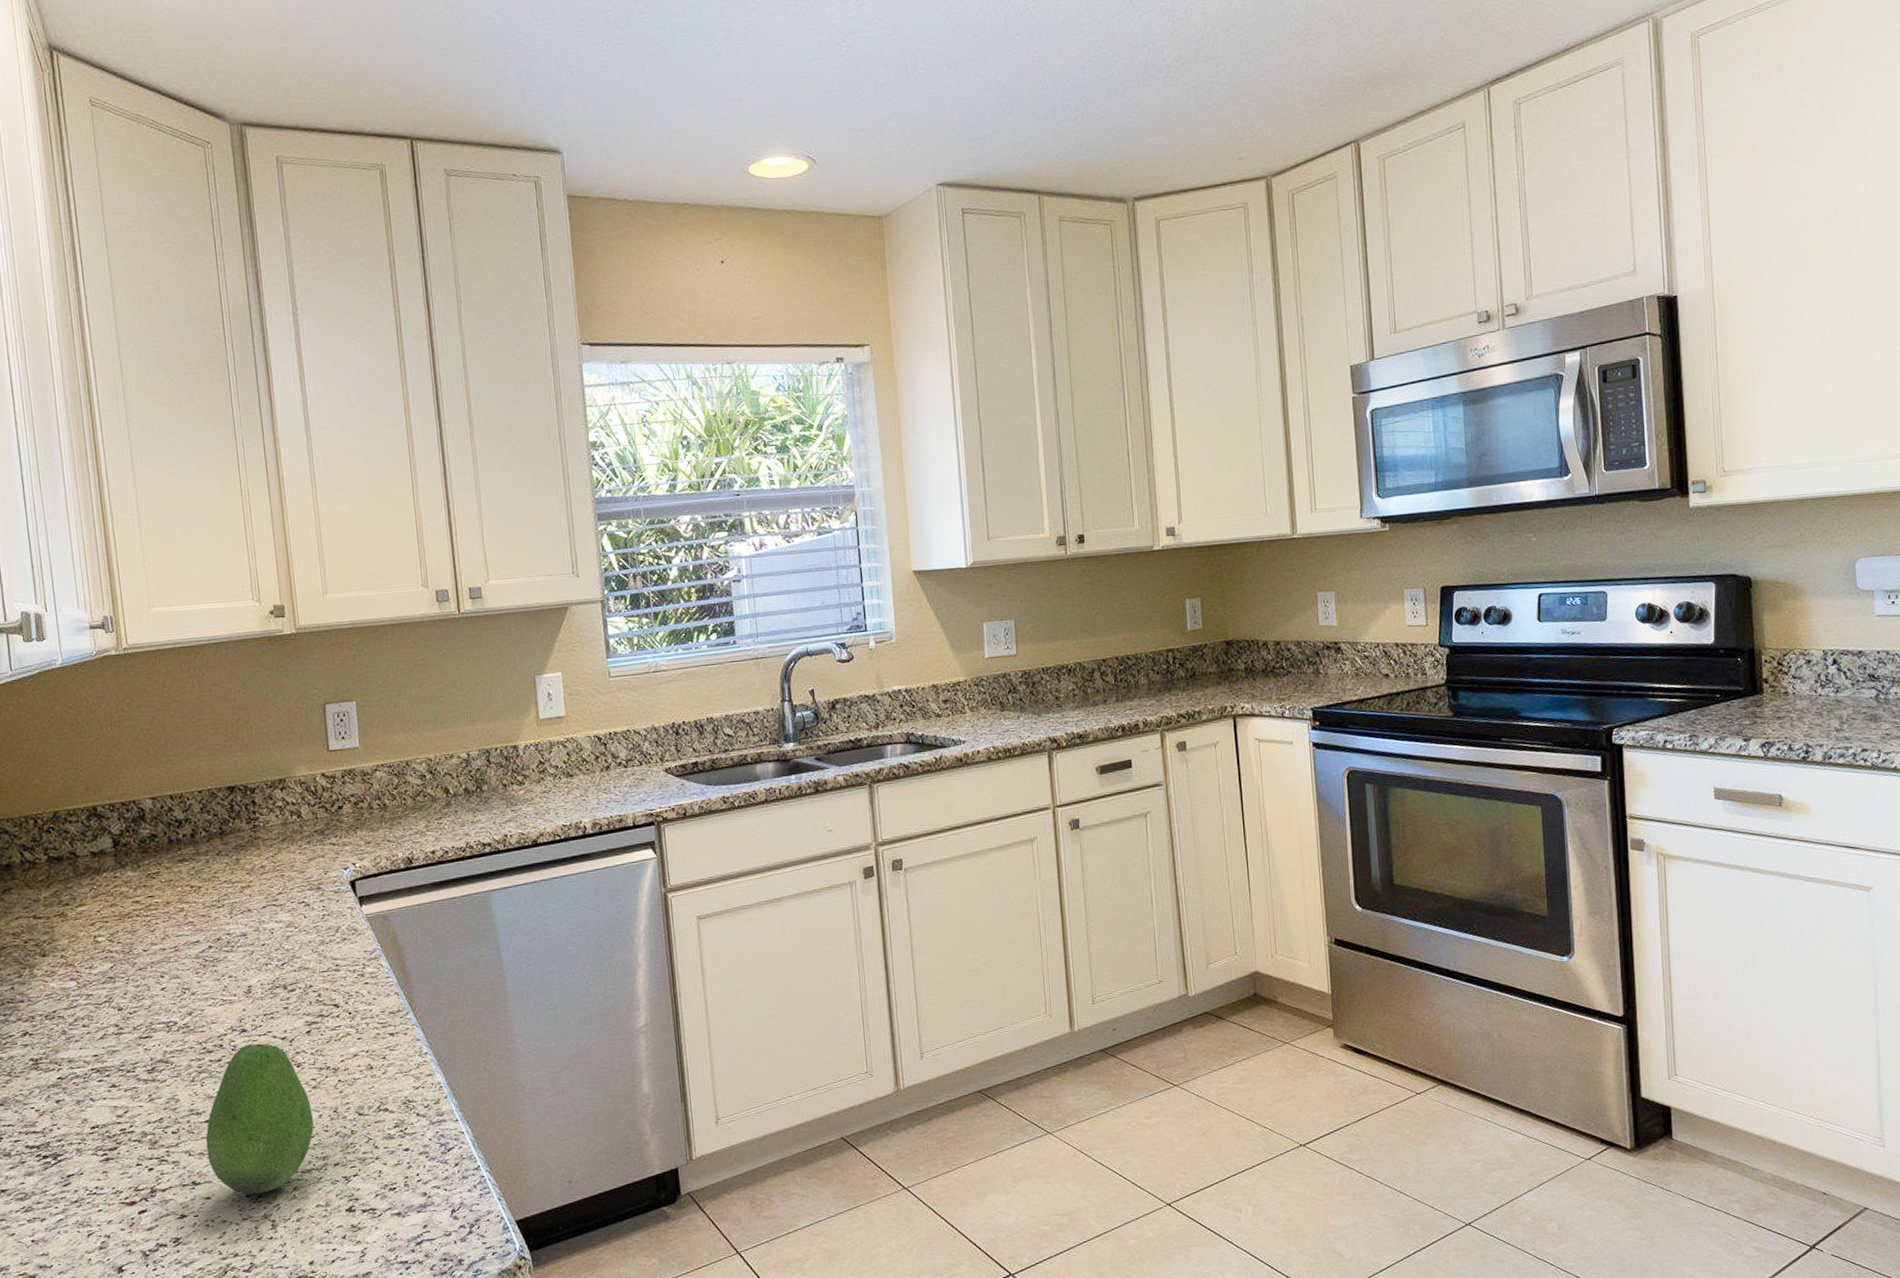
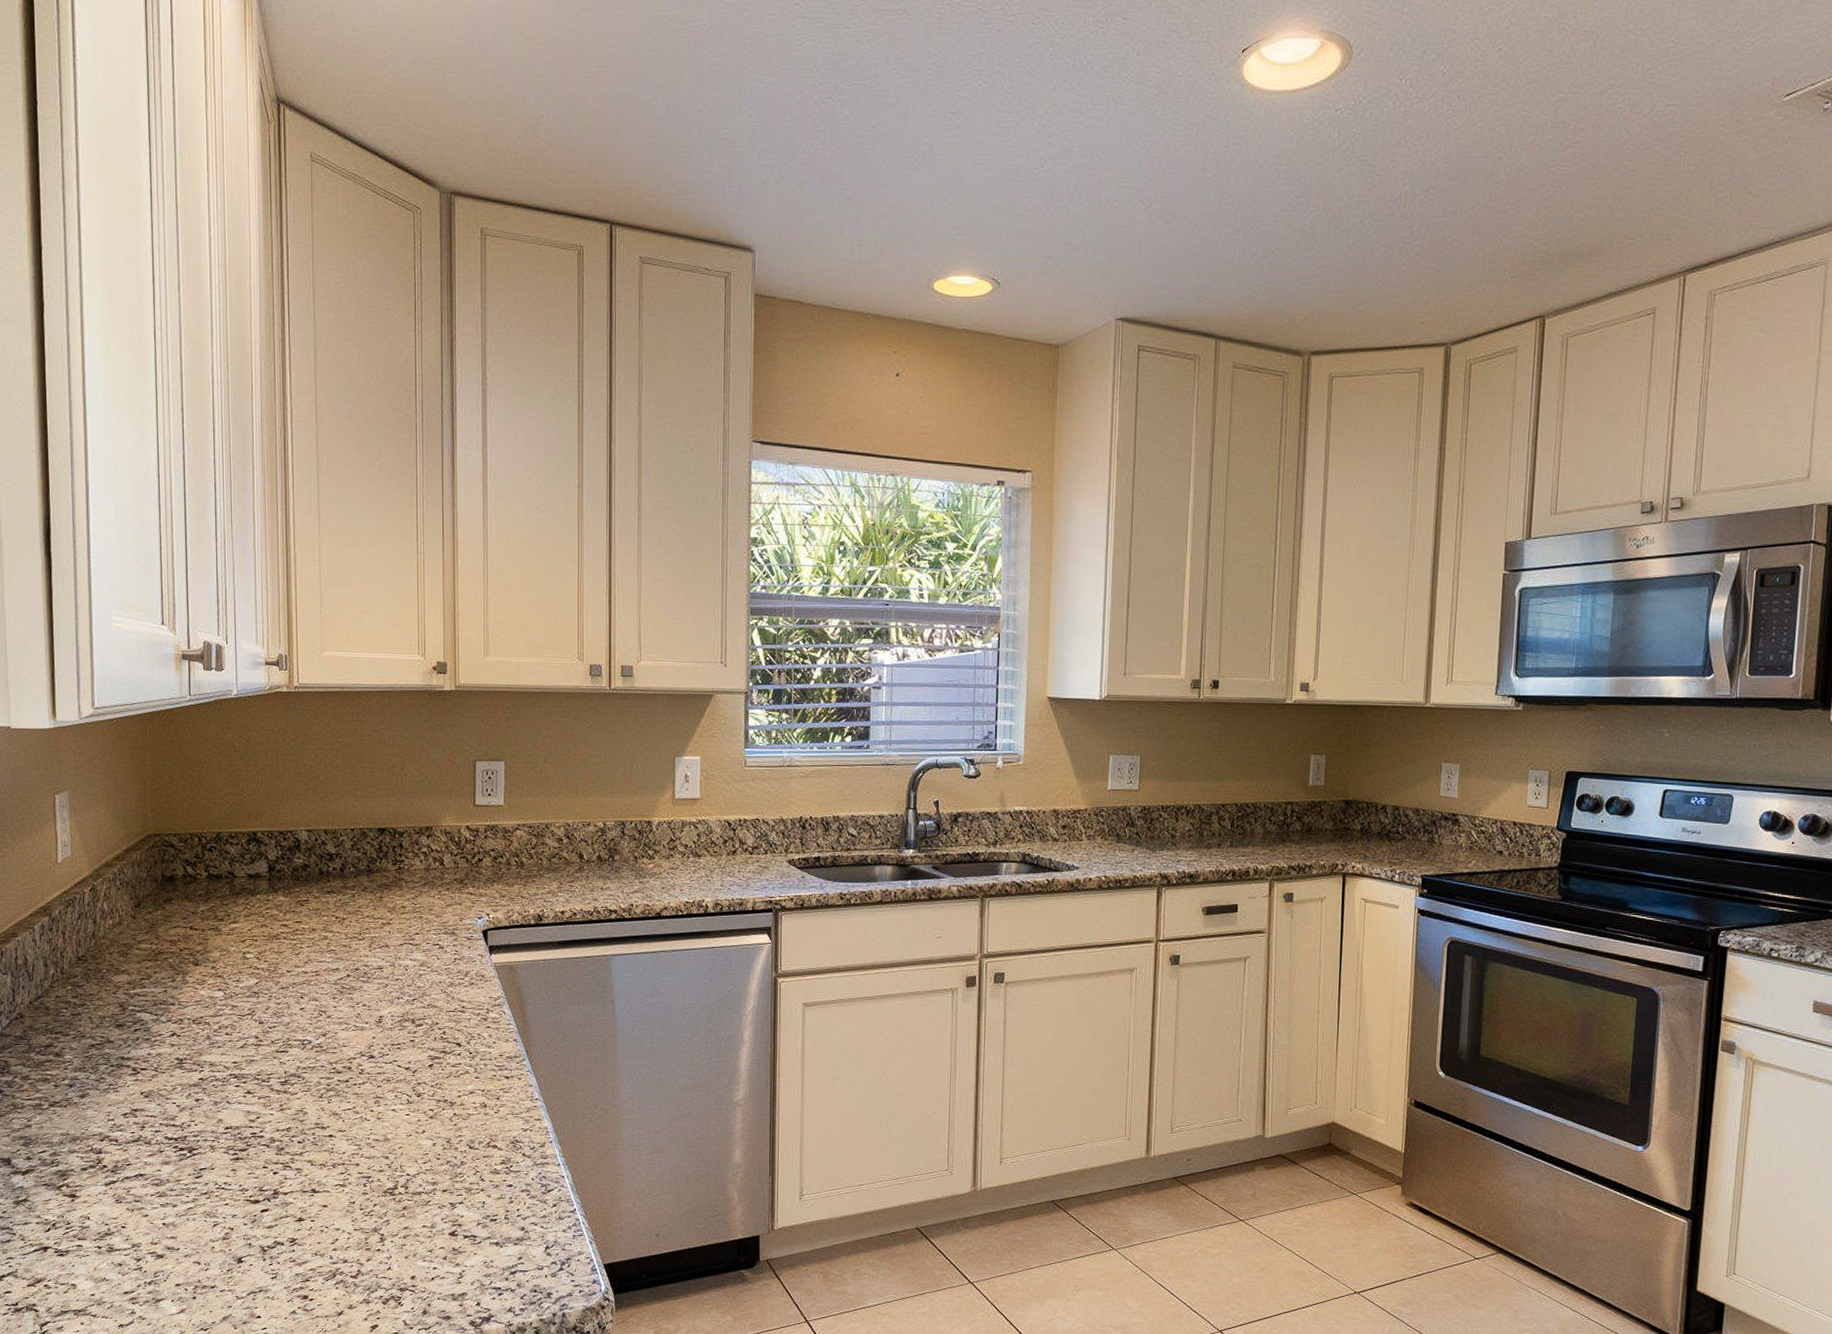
fruit: present [206,1043,314,1195] -> none [328,1070,427,1208]

